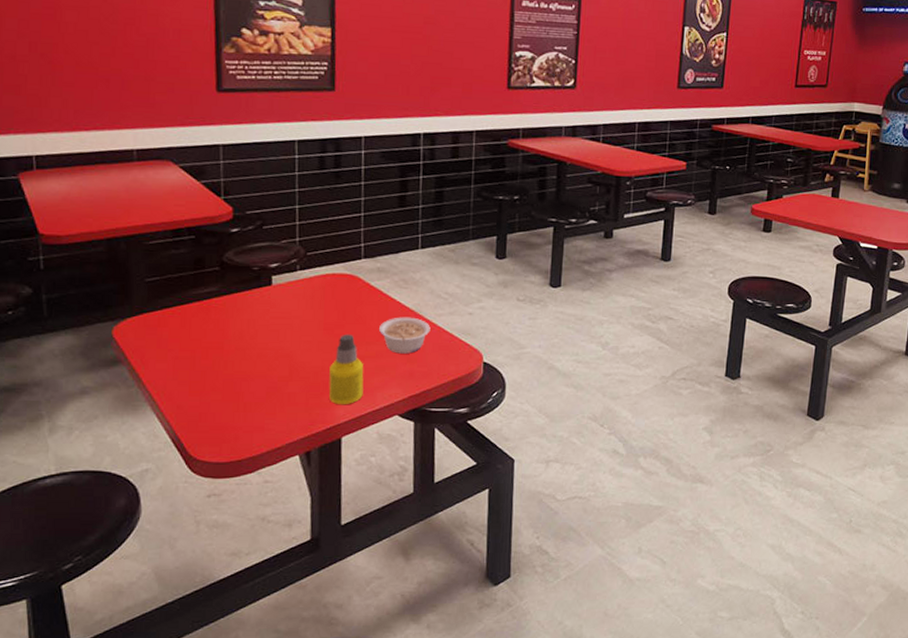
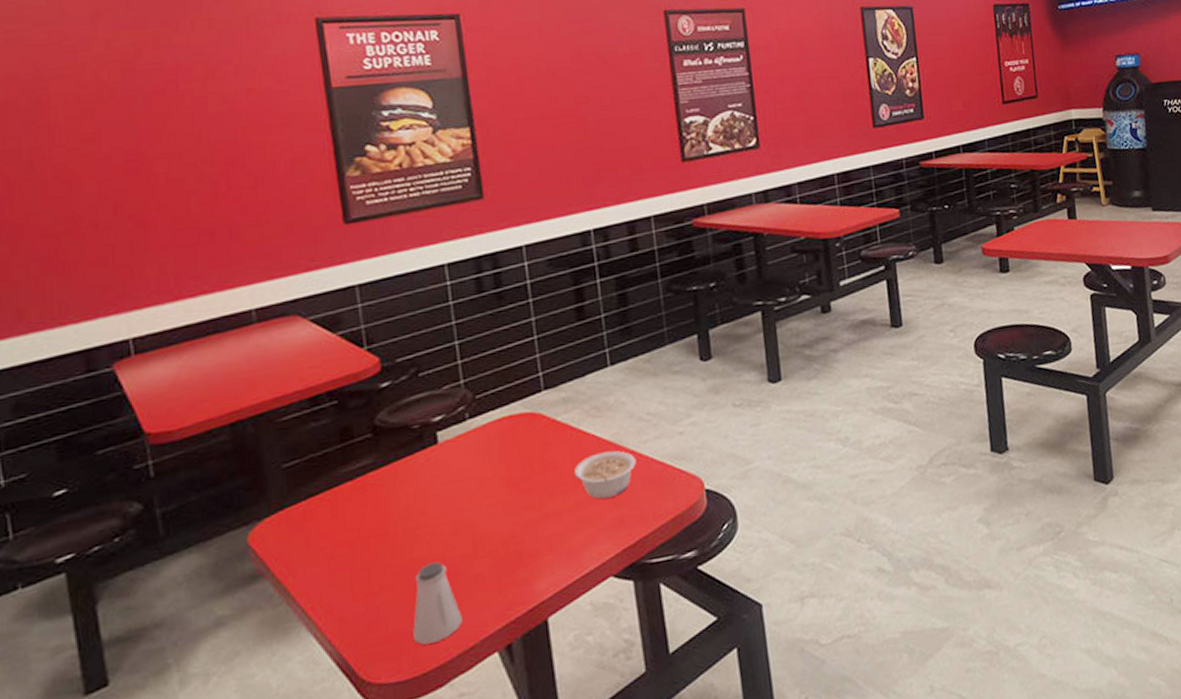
saltshaker: none [234,377,274,438] -> present [413,561,463,645]
bottle: present [328,334,364,405] -> none [521,485,567,578]

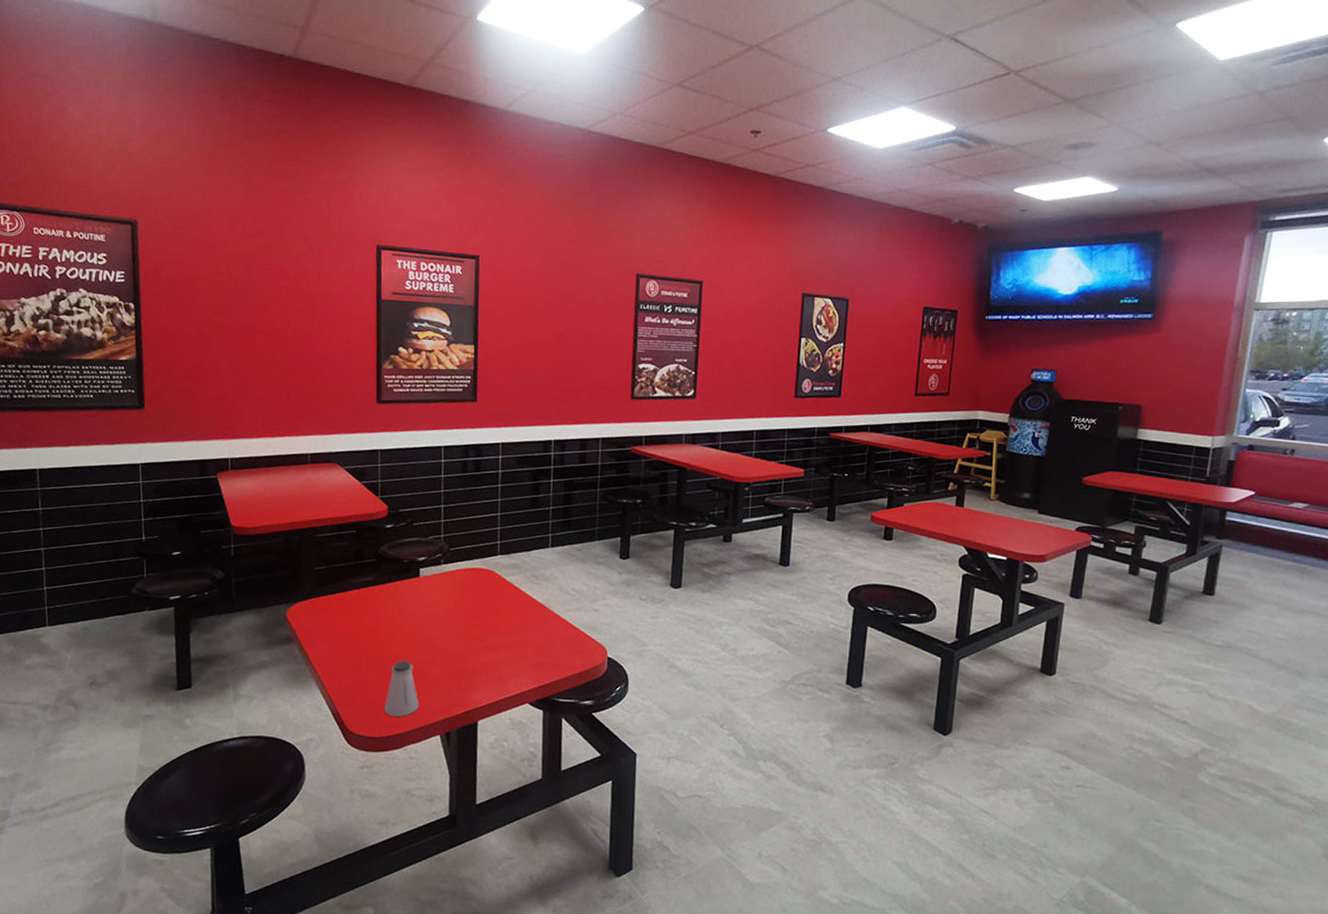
legume: present [575,450,636,499] -> none [513,610,559,646]

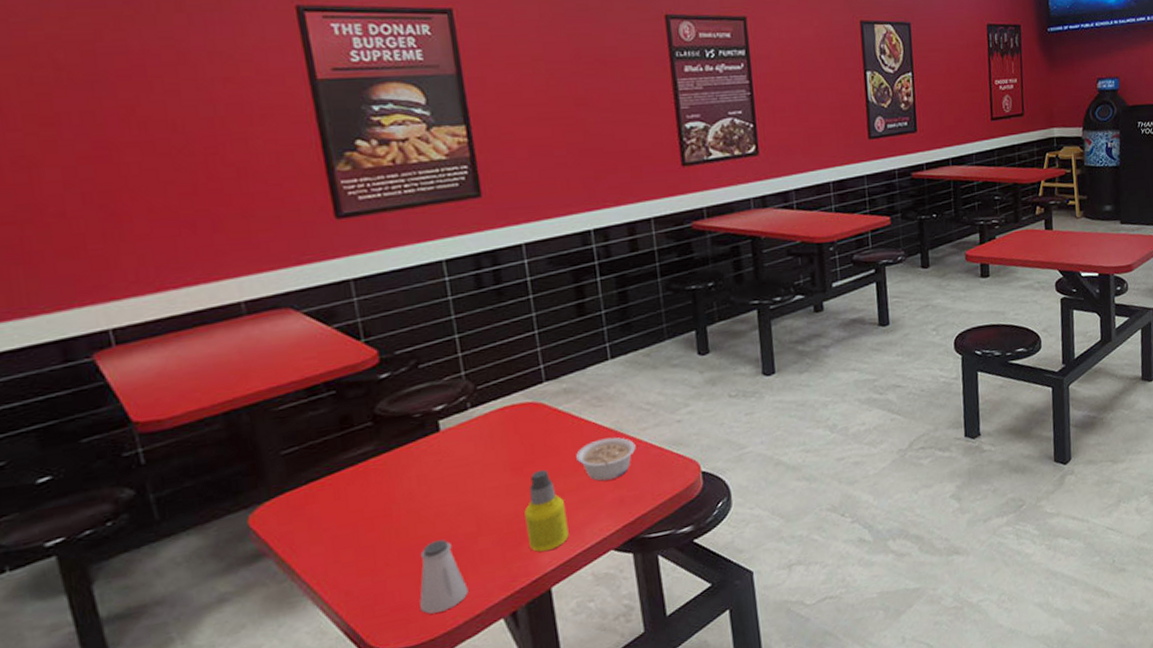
bottle: none [467,624,499,691] -> present [524,469,569,552]
legume: none [513,610,559,646] -> present [576,437,636,481]

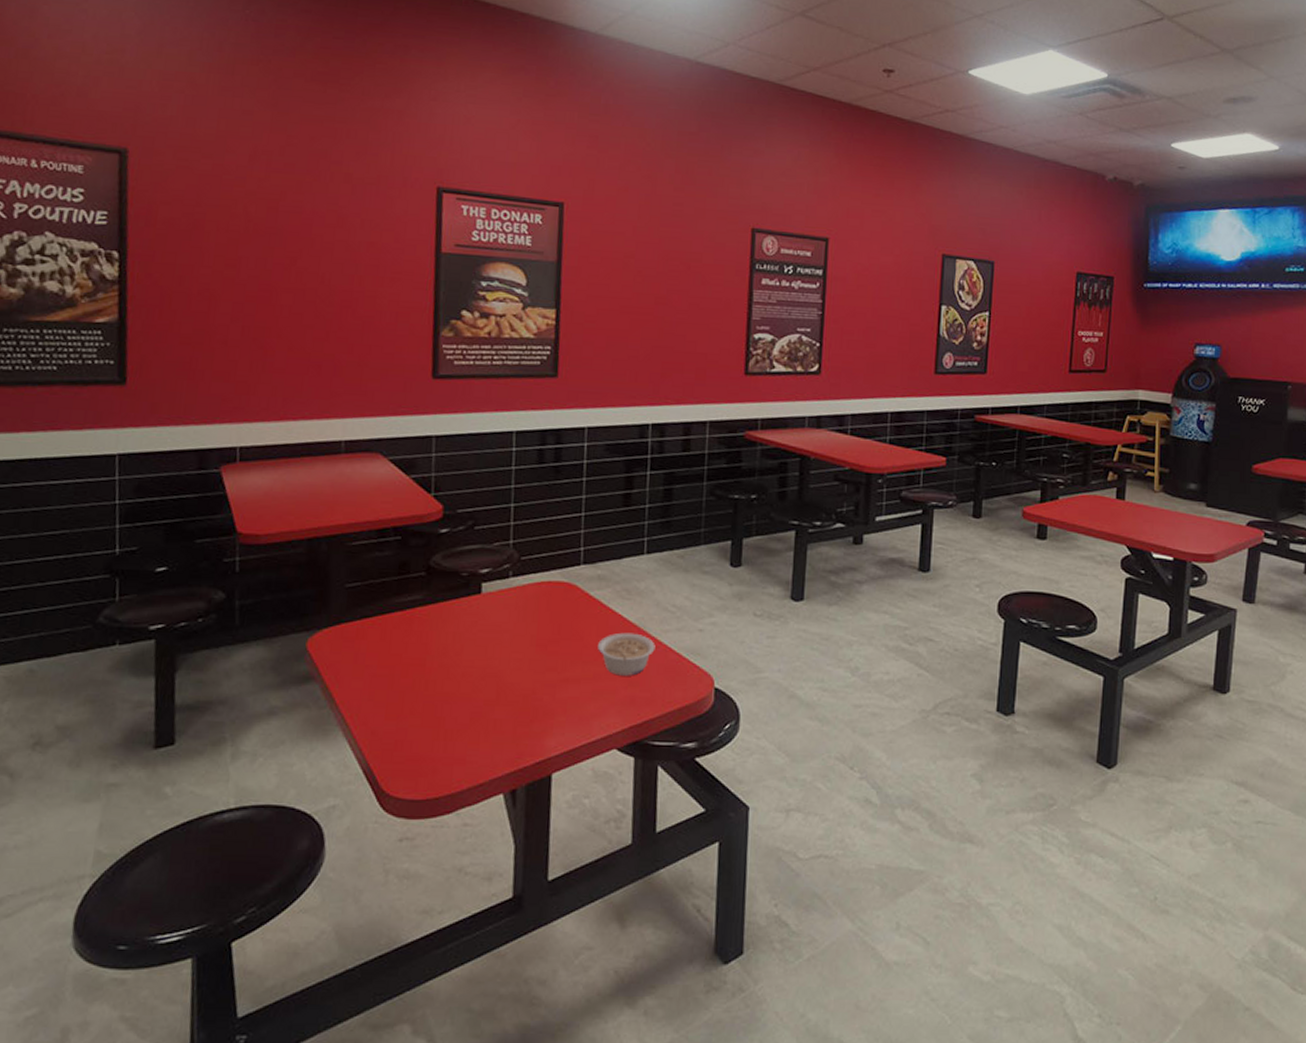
saltshaker: present [419,539,469,614] -> none [432,700,477,772]
bottle: present [524,469,569,552] -> none [539,651,580,736]

